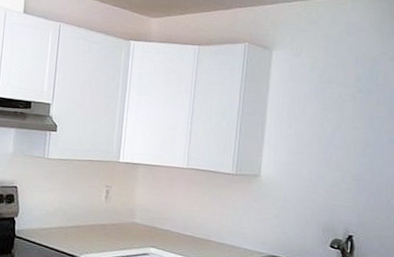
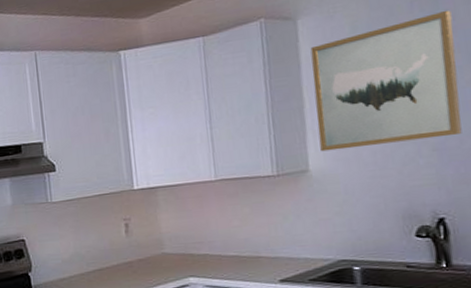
wall art: none [272,71,383,171] -> present [310,10,462,152]

